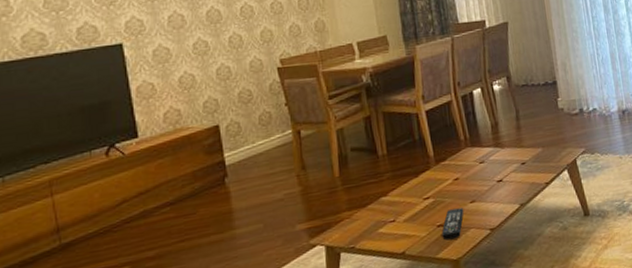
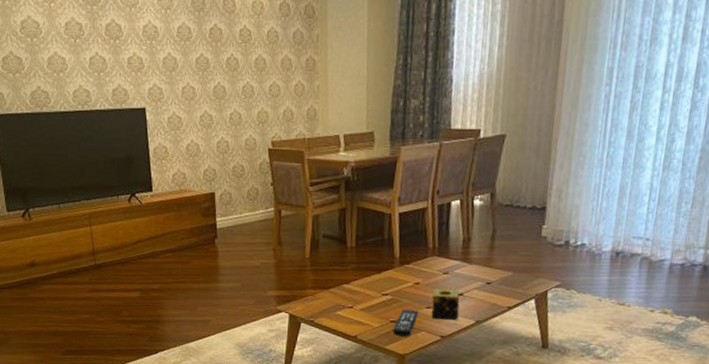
candle: none [473,176,503,213] -> present [431,288,460,321]

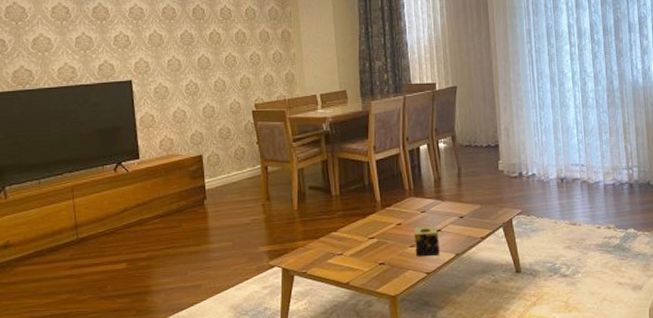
remote control: present [393,309,419,337] -> none [382,250,404,278]

